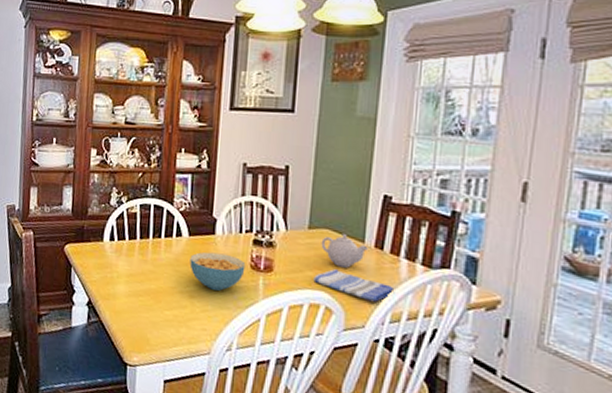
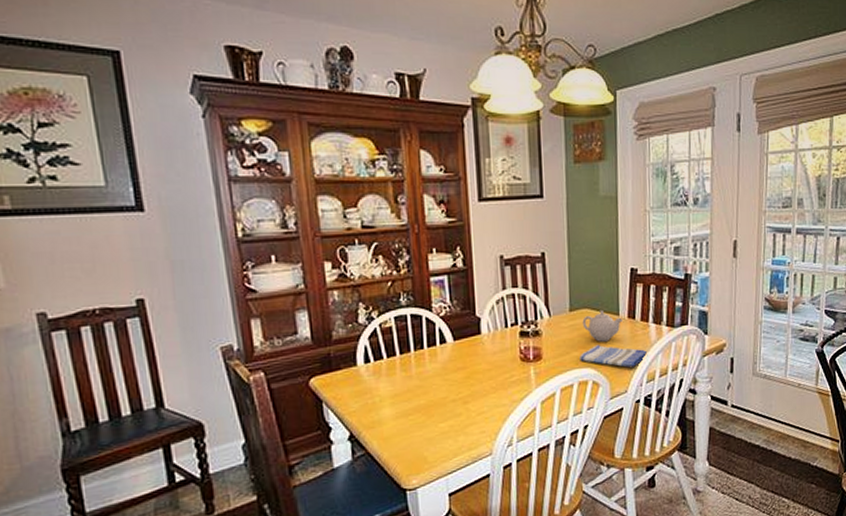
cereal bowl: present [190,252,246,291] -> none [458,351,516,391]

